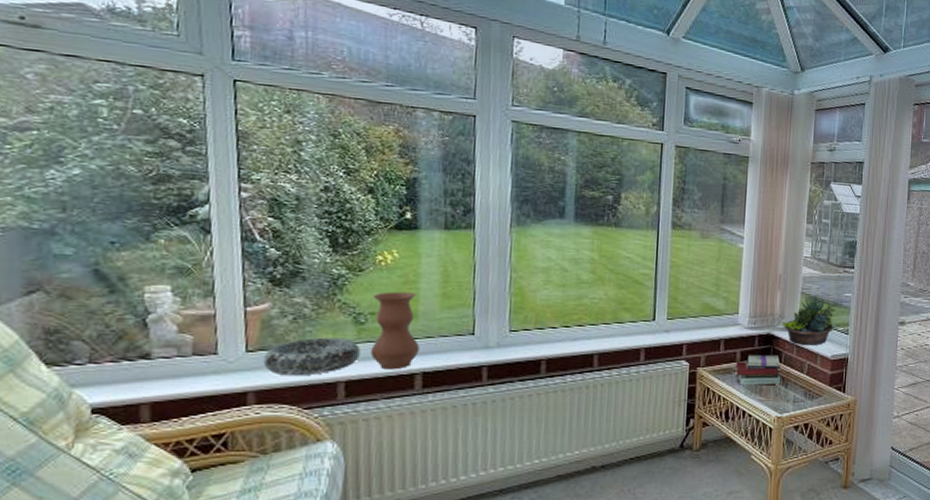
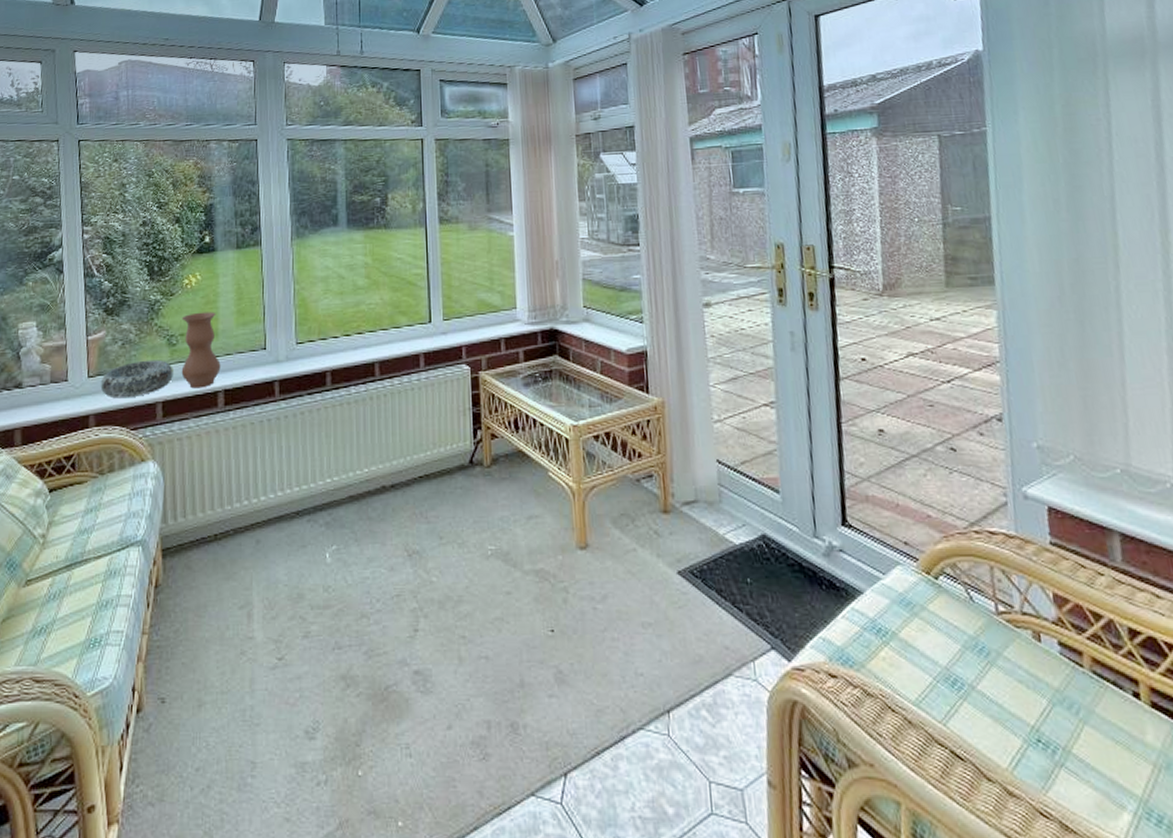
books: present [735,354,781,386] -> none [519,352,572,389]
succulent planter: present [781,295,836,345] -> none [565,280,625,339]

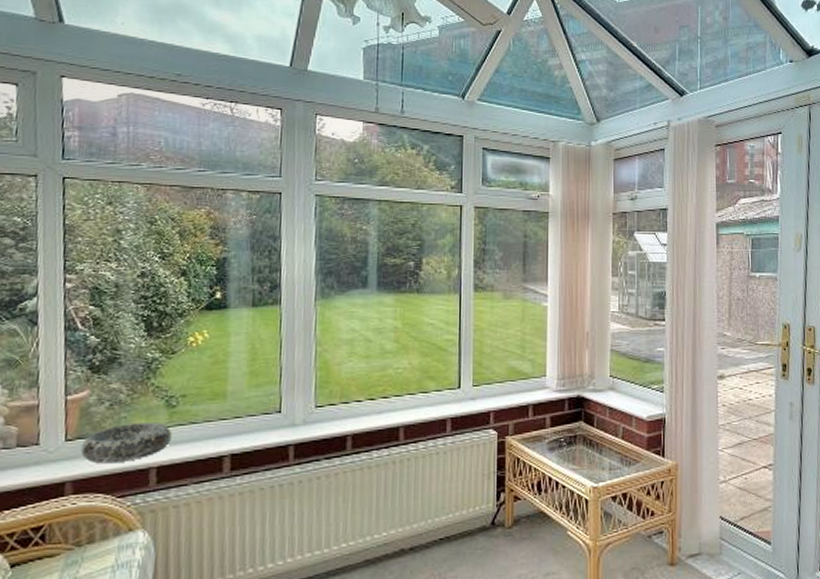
vase: present [181,312,221,389] -> none [181,372,228,453]

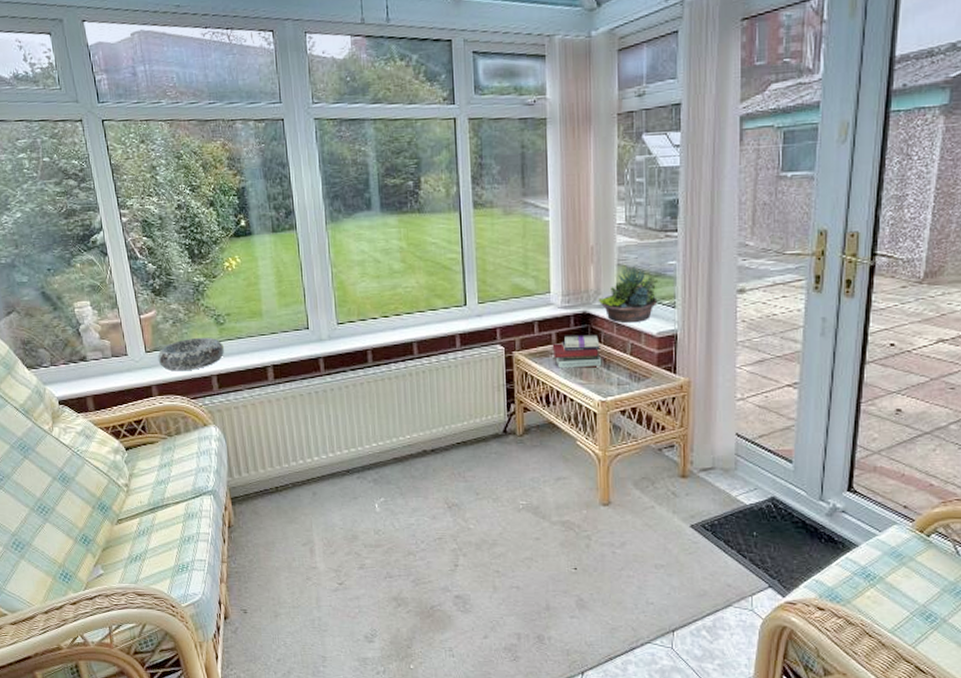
books: none [546,418,595,454] -> present [552,334,602,368]
succulent planter: none [592,352,649,406] -> present [598,266,659,322]

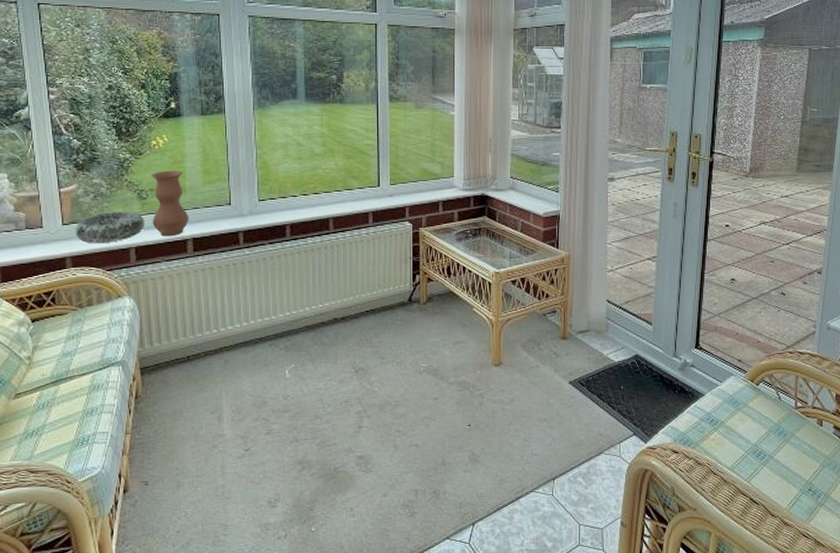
vase: none [226,293,268,364] -> present [150,170,189,237]
books: present [552,334,602,368] -> none [454,214,497,243]
succulent planter: present [598,266,659,322] -> none [494,156,545,204]

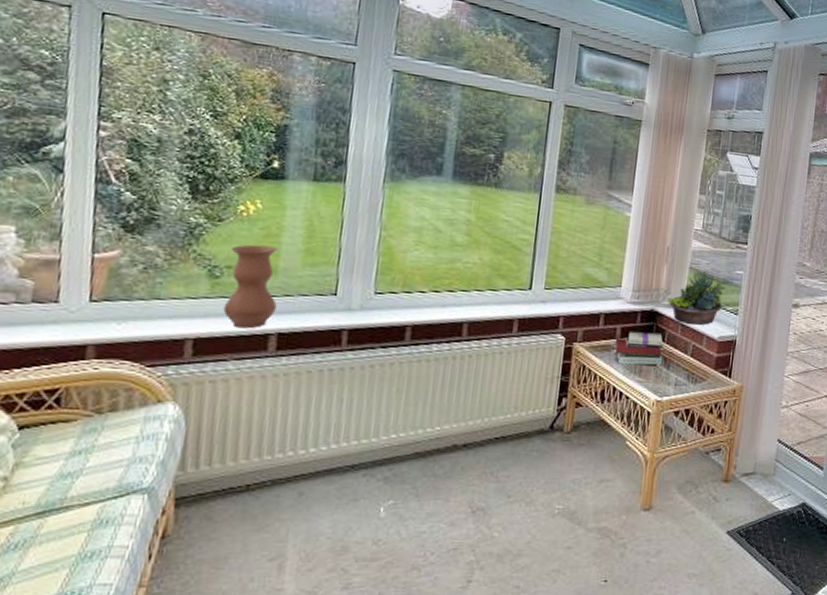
decorative bowl: present [75,211,146,244] -> none [106,290,214,331]
books: none [454,214,497,243] -> present [614,331,663,366]
succulent planter: none [494,156,545,204] -> present [667,270,726,325]

